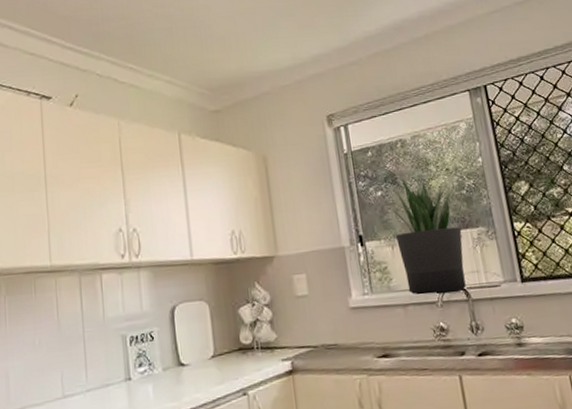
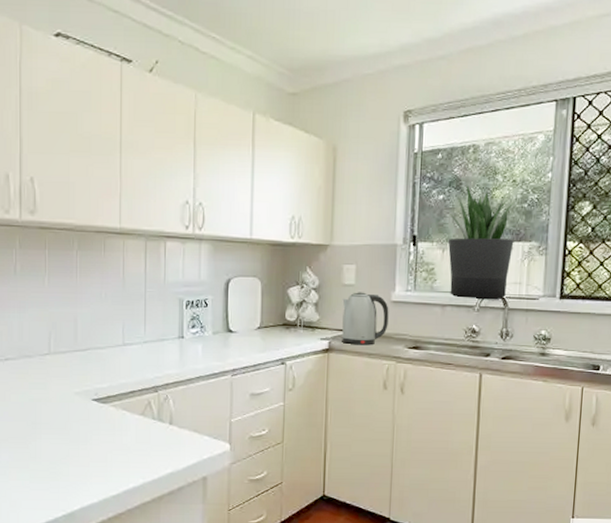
kettle: none [298,301,352,362] -> present [342,292,389,345]

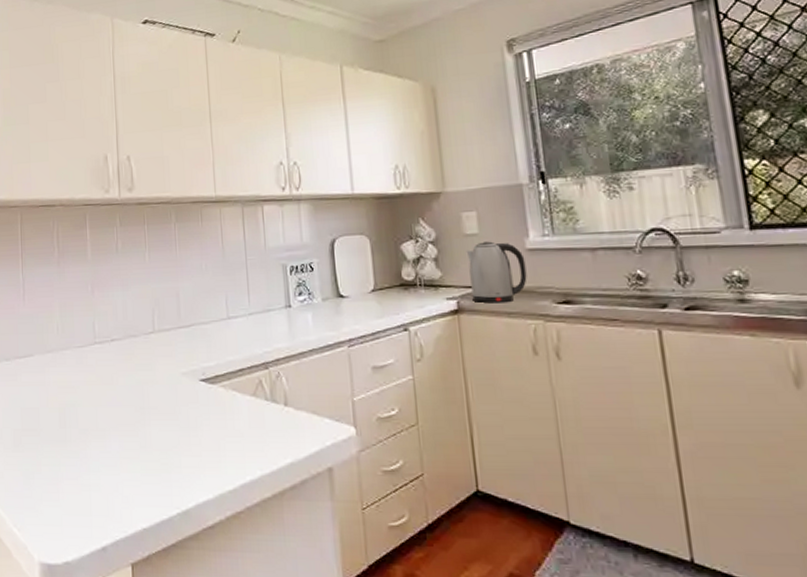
planter: present [448,184,514,299] -> none [581,108,674,239]

